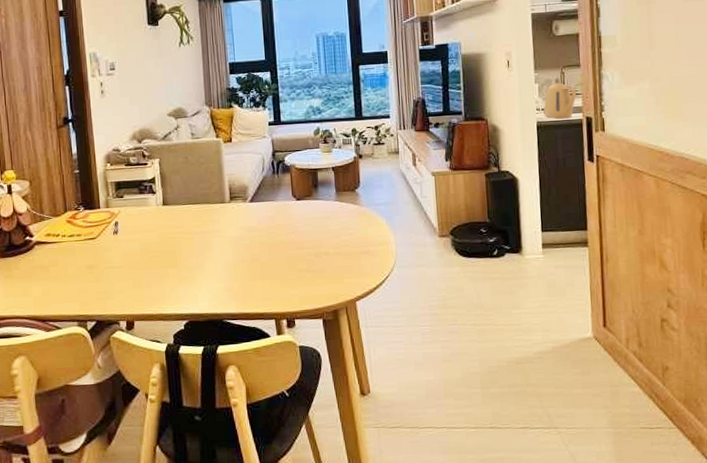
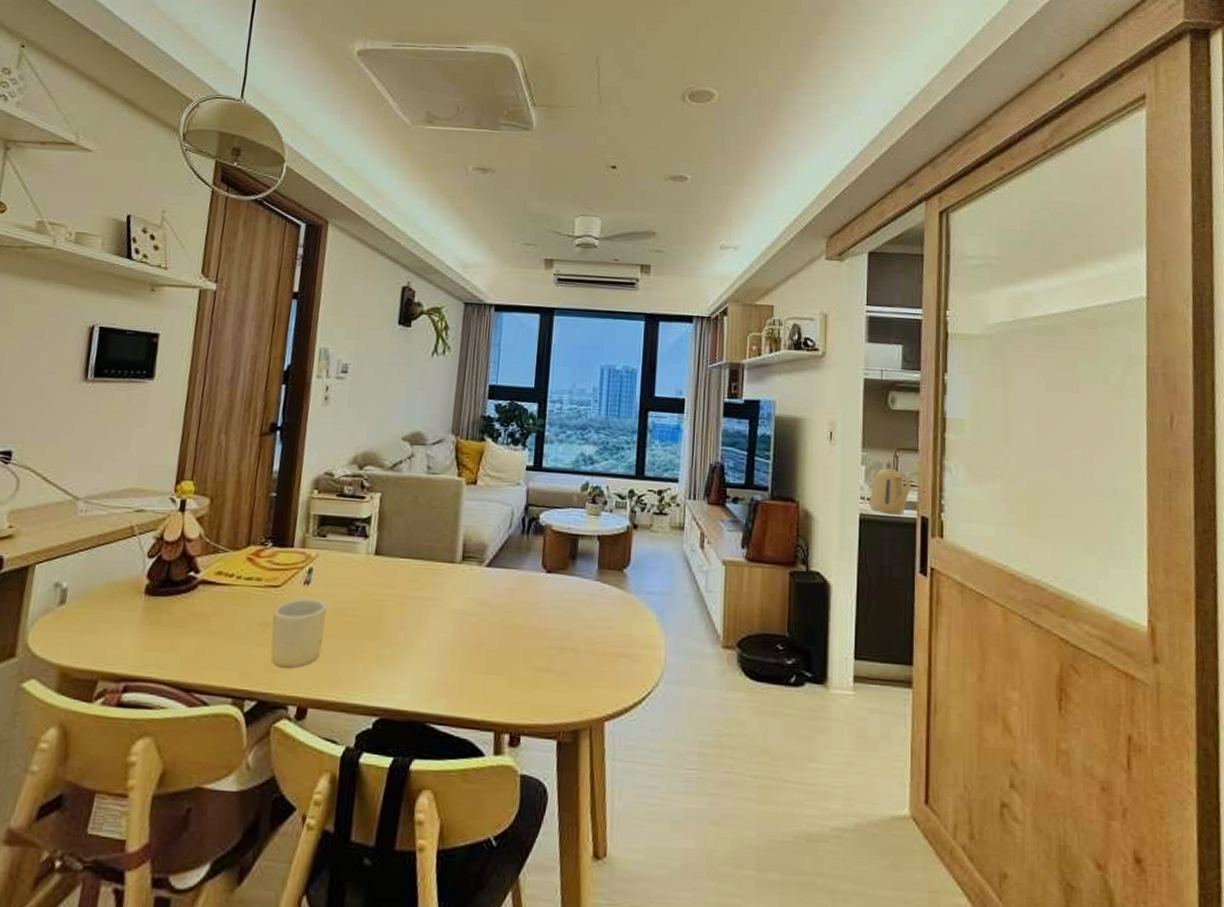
mug: none [94,243,136,296] -> present [270,598,327,668]

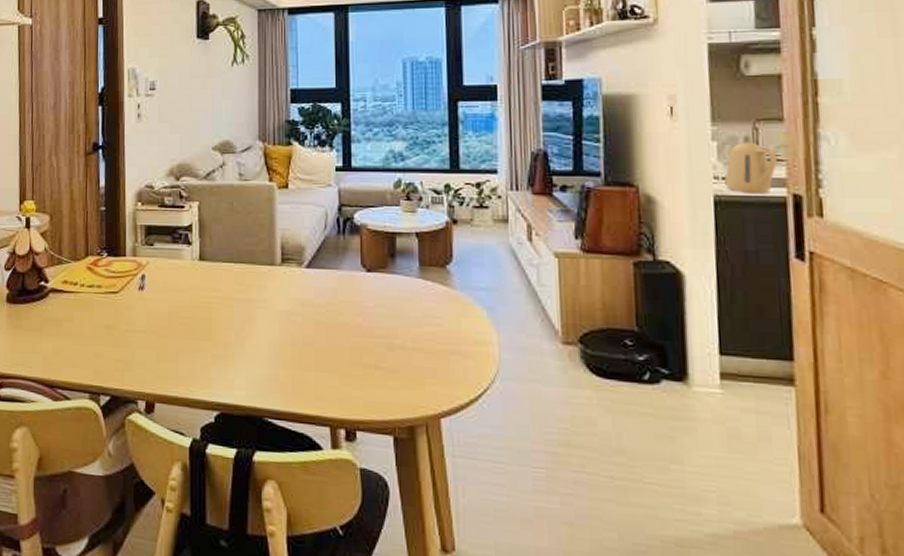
mug: present [270,598,327,668] -> none [115,303,161,366]

